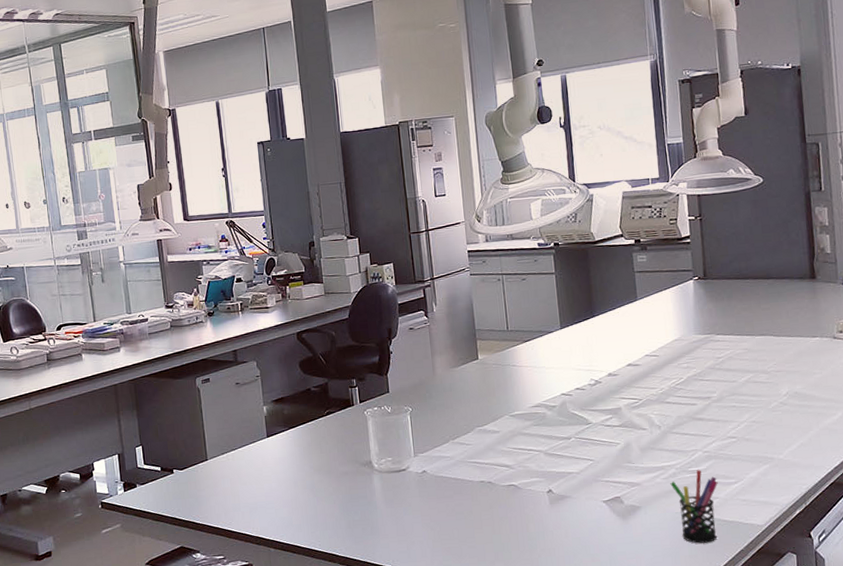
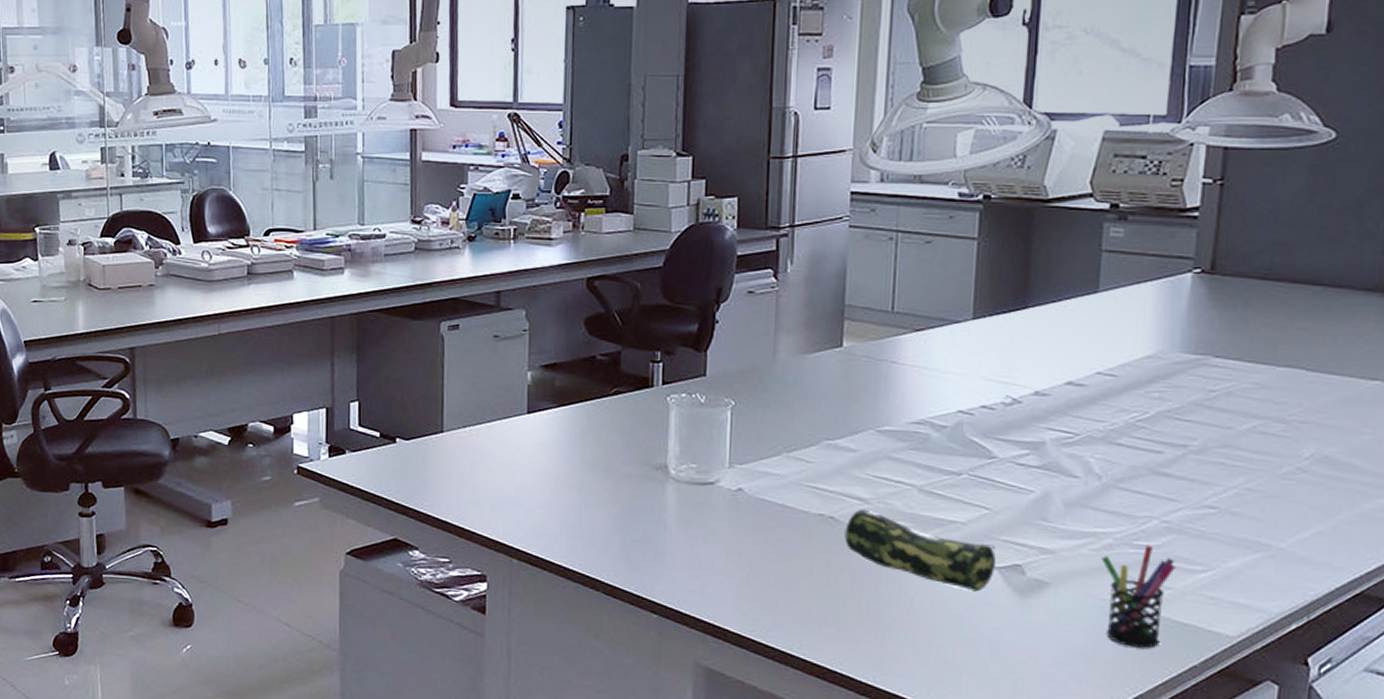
pencil case: none [500,473,603,521] -> present [844,509,996,592]

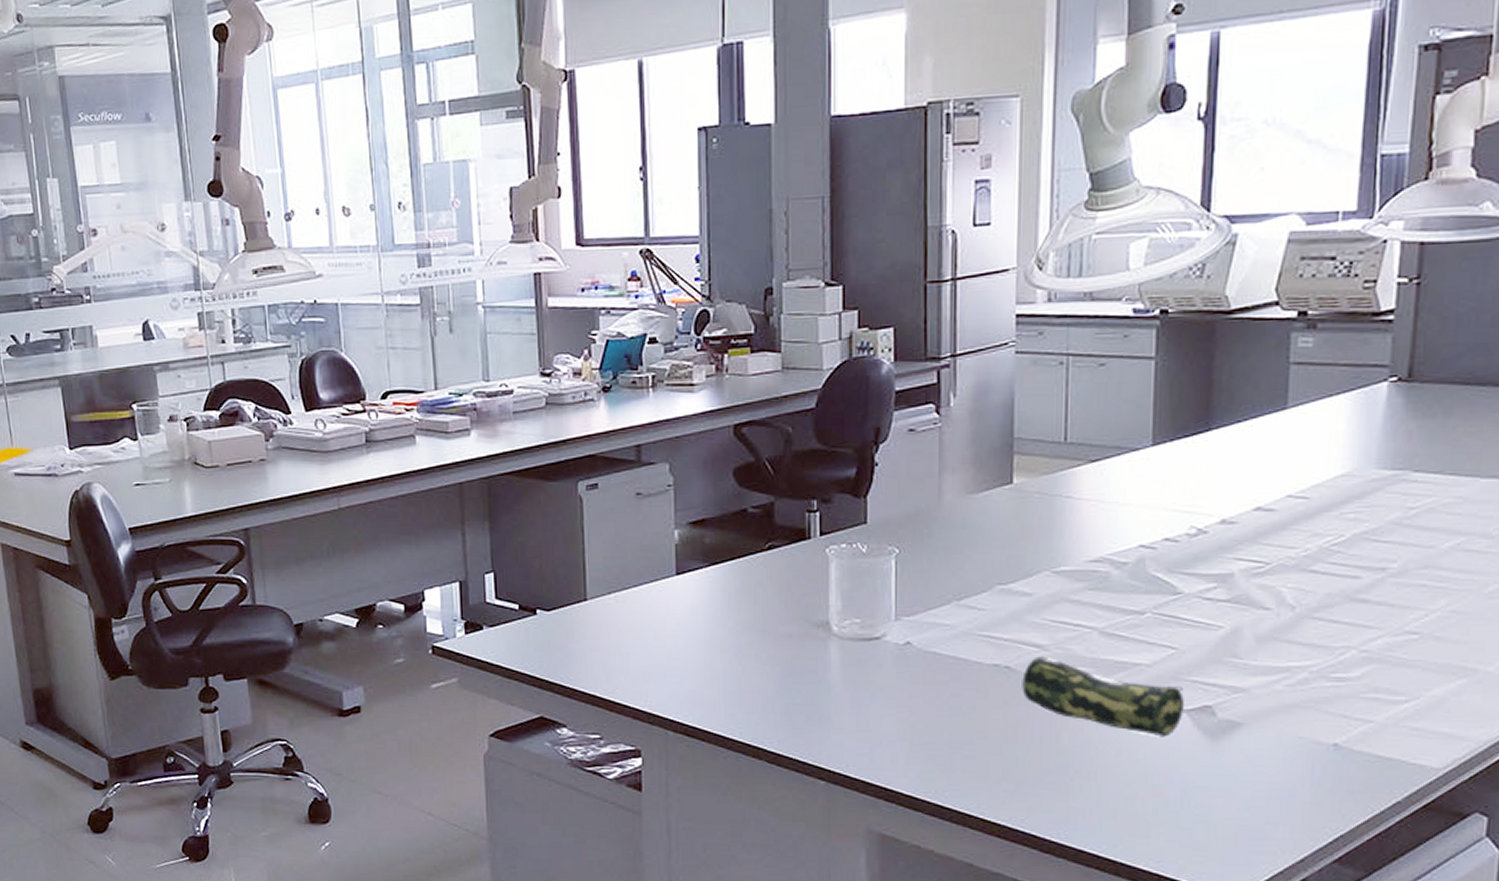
pen holder: present [1101,545,1176,648] -> none [1296,677,1376,786]

